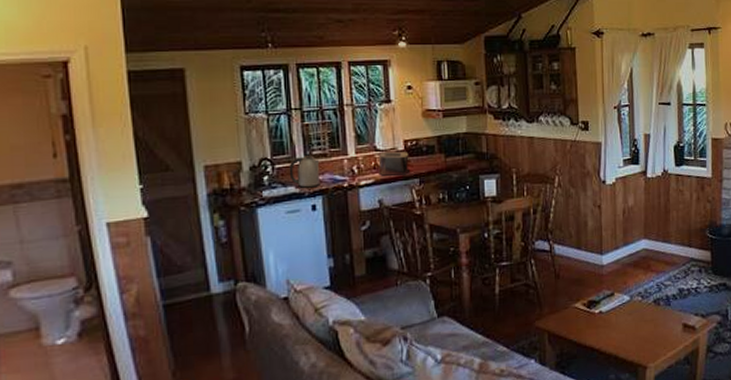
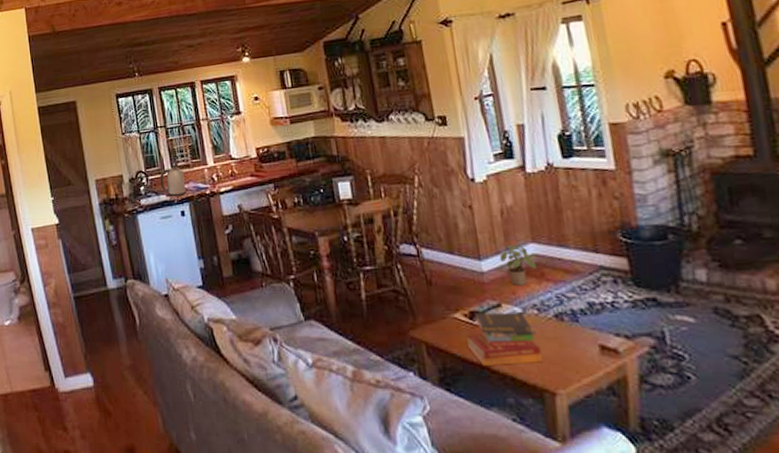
toaster: present [378,151,410,176] -> none [235,159,264,183]
books: none [582,299,640,348] -> present [467,312,542,366]
potted plant: none [617,241,645,276] -> present [499,245,537,285]

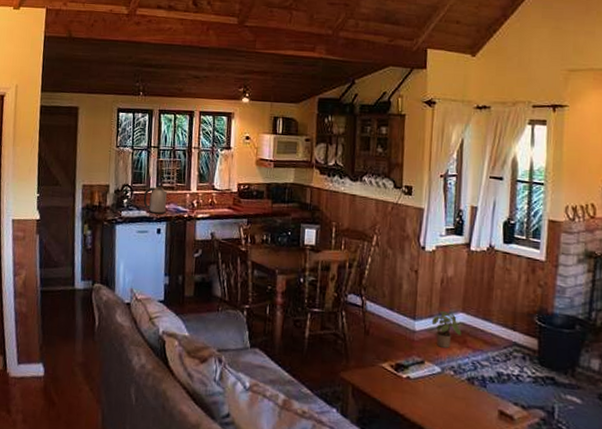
books: present [467,312,542,366] -> none [387,365,449,419]

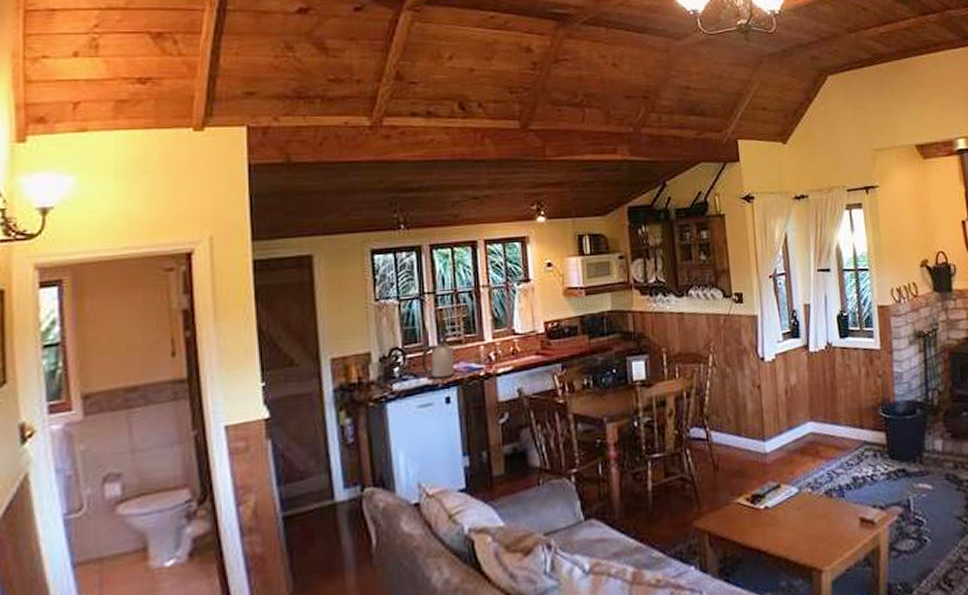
potted plant: present [431,311,462,348] -> none [781,424,813,465]

